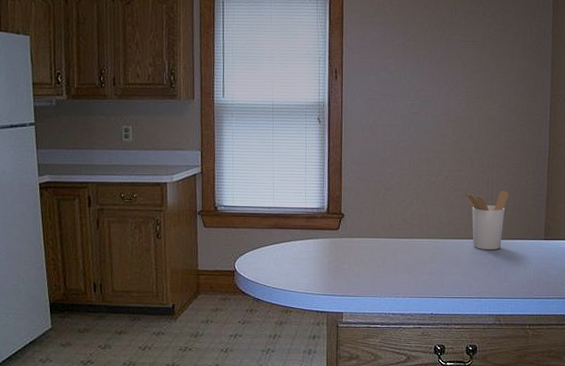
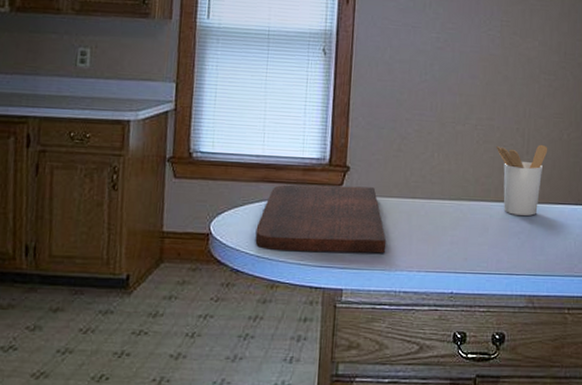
cutting board: none [271,229,377,283] -> present [255,184,387,254]

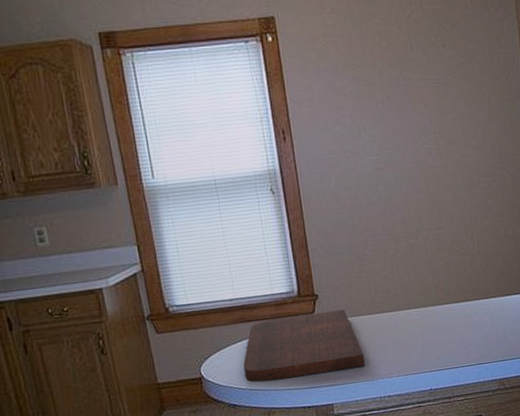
utensil holder: present [496,144,548,216] -> none [449,243,497,312]

